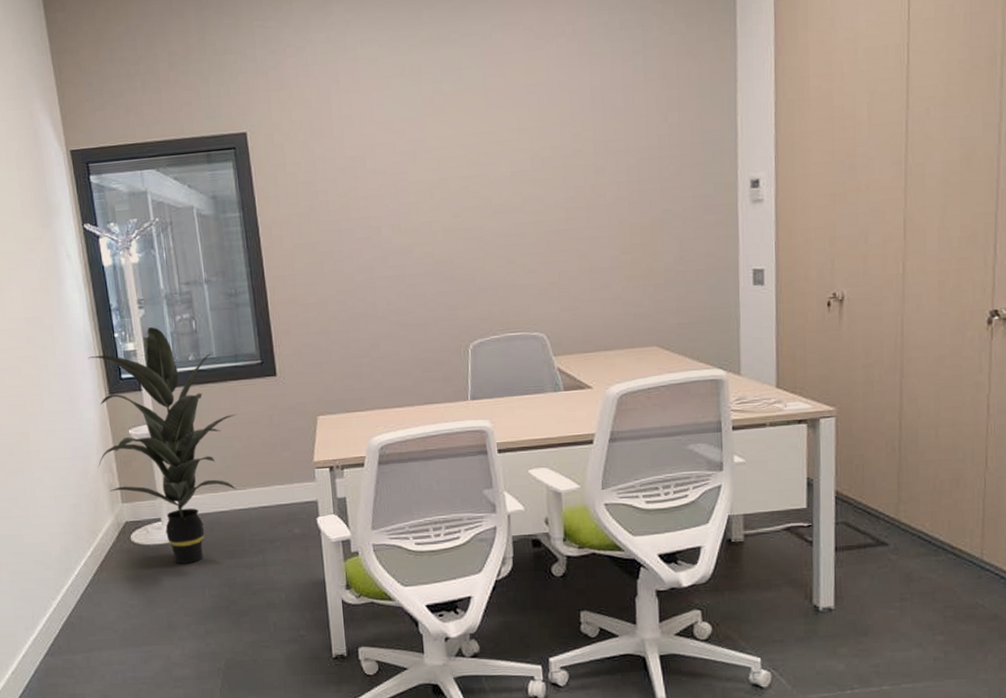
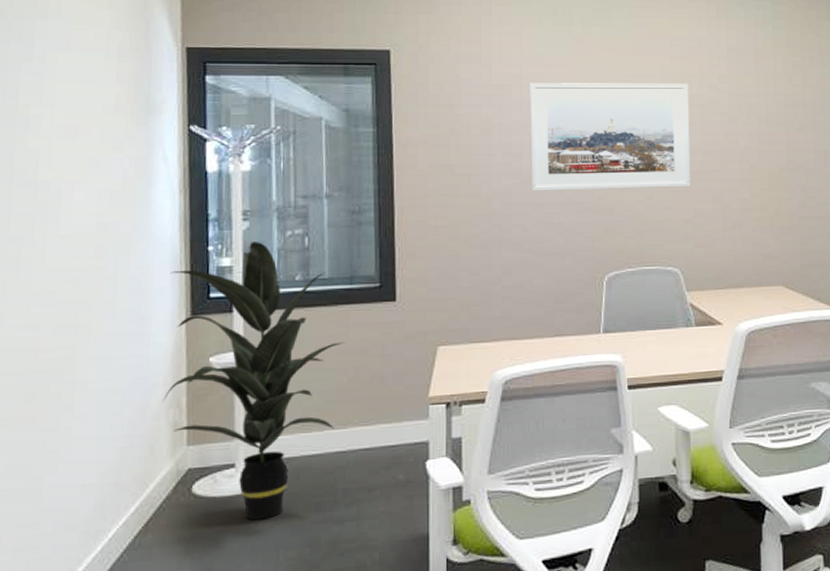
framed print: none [383,134,555,264] -> present [530,83,691,191]

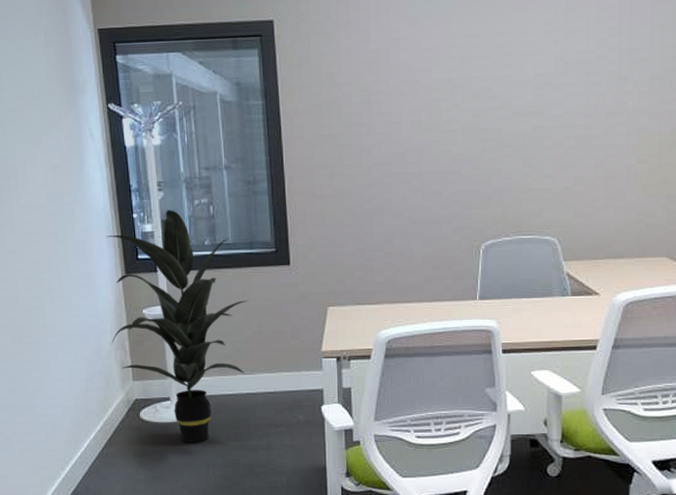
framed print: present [530,83,691,191] -> none [408,39,574,160]

